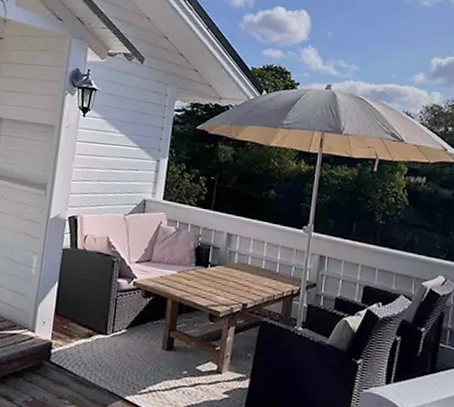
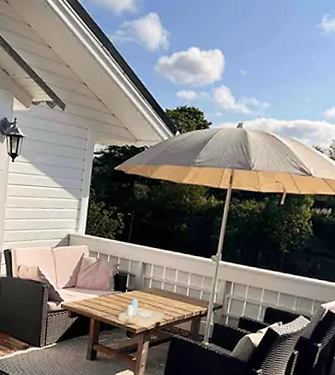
serving tray: none [199,273,252,311] -> present [117,297,165,329]

